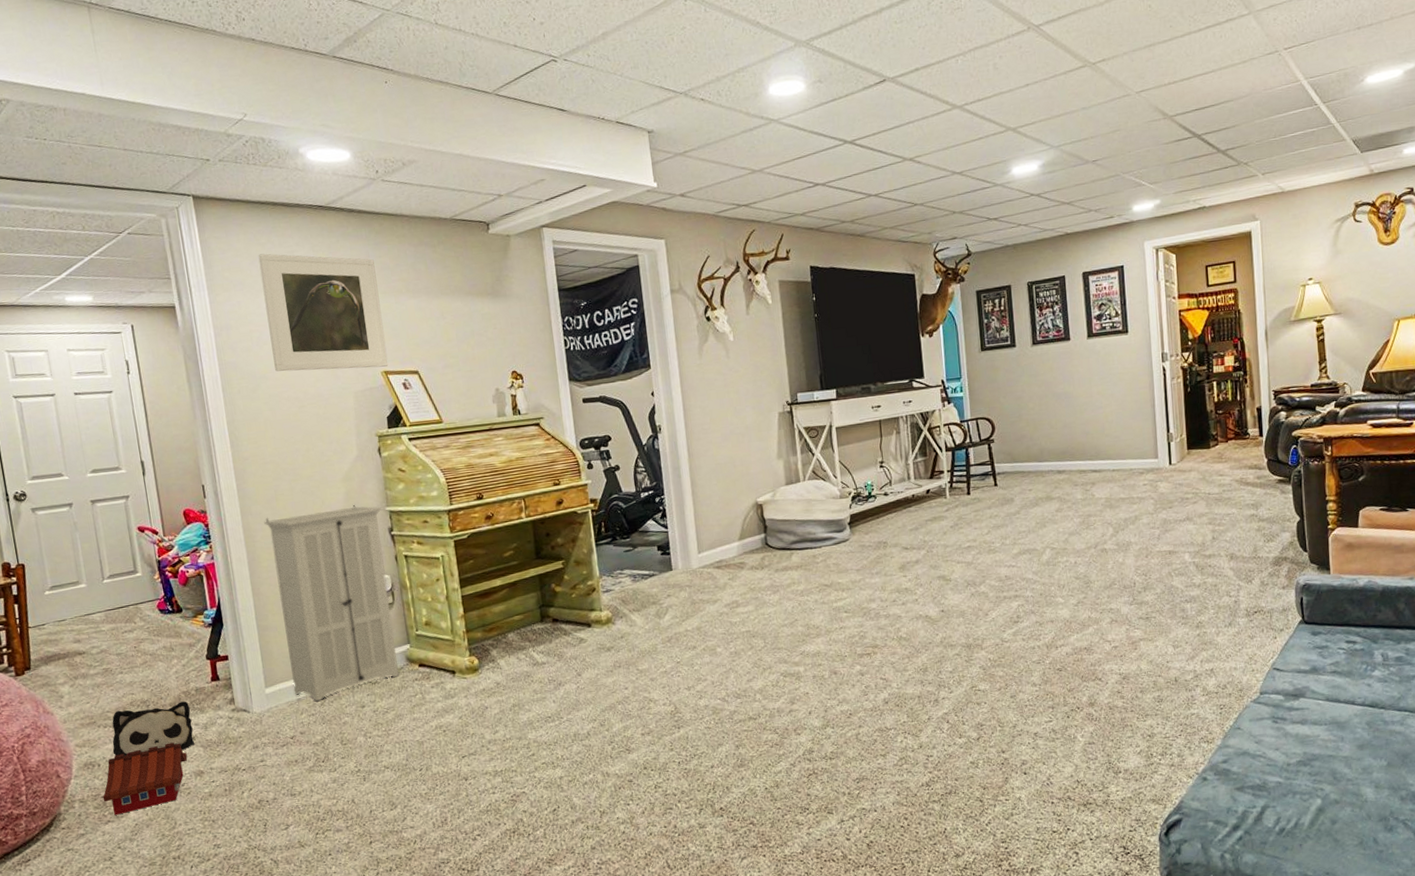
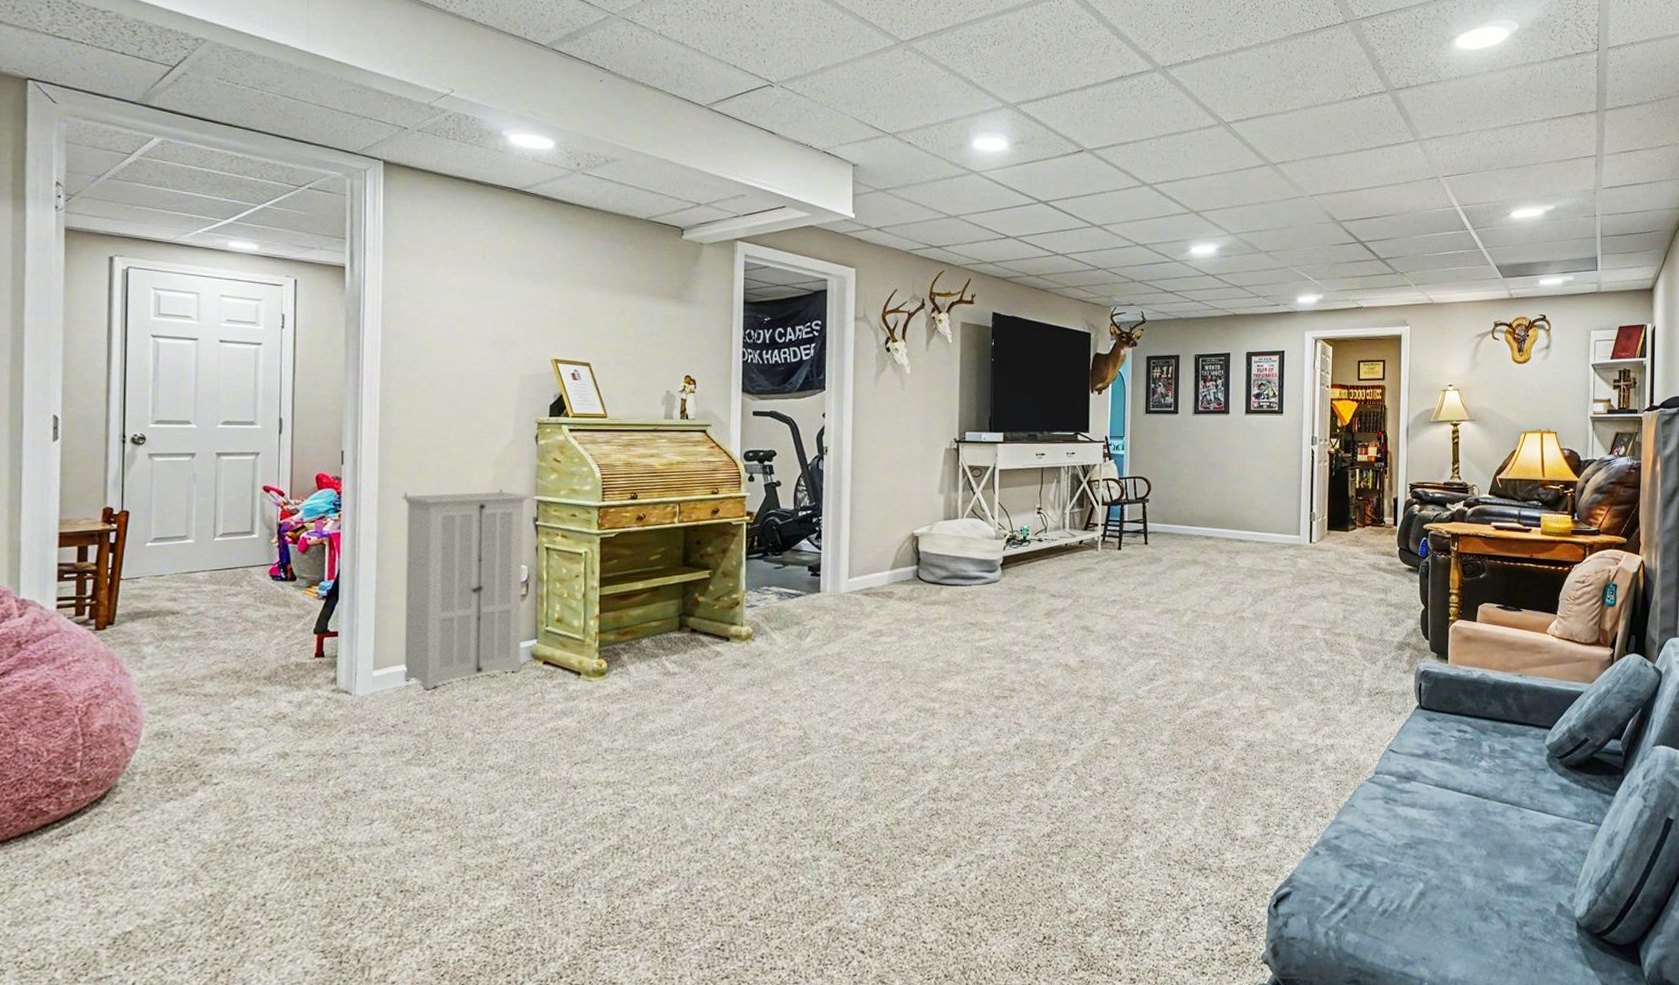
toy house: present [102,742,188,815] -> none [169,719,273,793]
plush toy: present [112,701,195,756] -> none [190,676,285,729]
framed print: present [258,253,389,372] -> none [441,227,561,355]

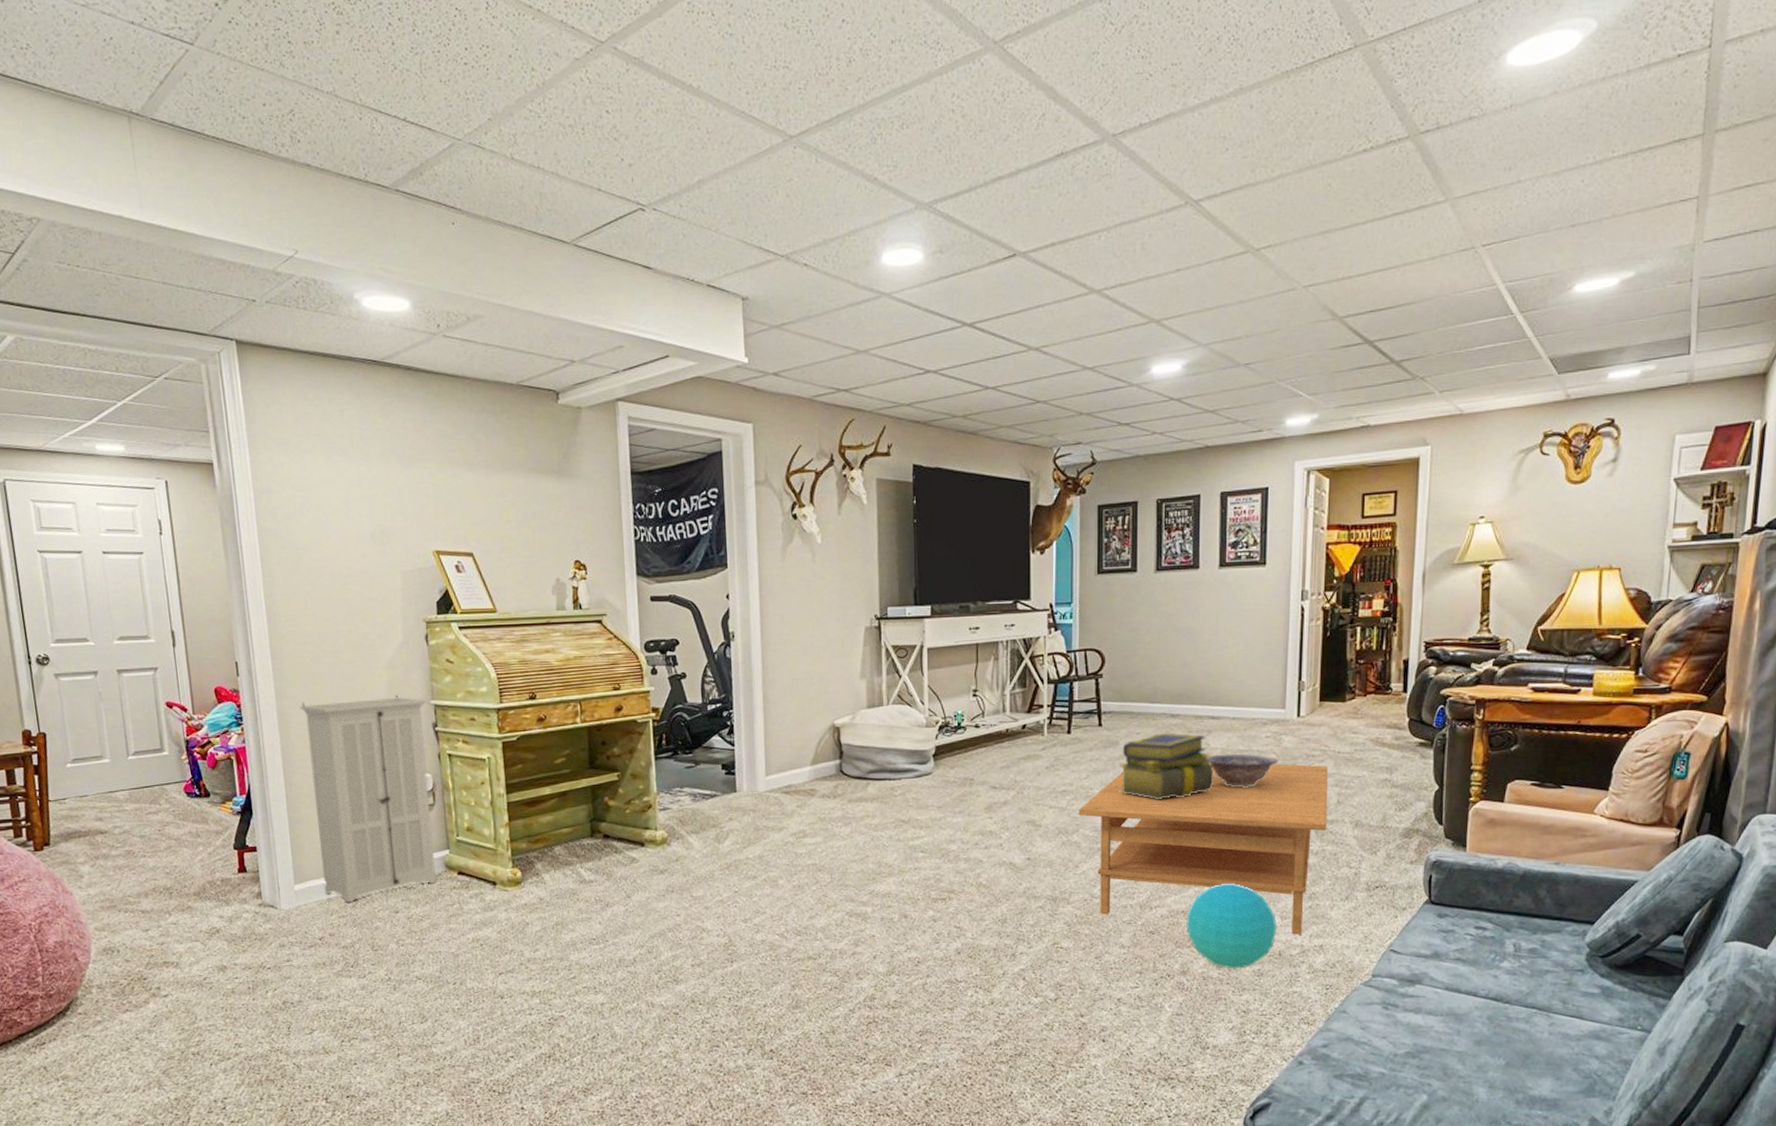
coffee table: none [1126,580,1336,735] -> present [1078,763,1328,935]
stack of books: none [1161,552,1241,610] -> present [1118,733,1213,799]
ball: none [1218,688,1295,765] -> present [1186,884,1277,969]
decorative bowl: none [1236,572,1294,602] -> present [1207,753,1278,788]

